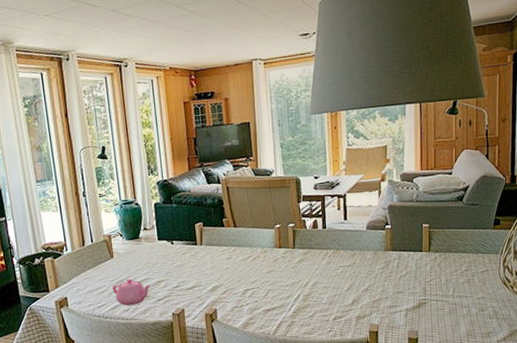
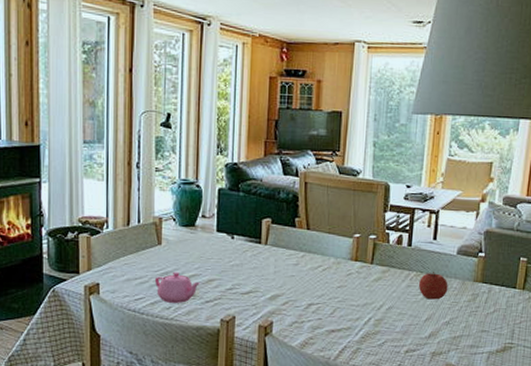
fruit: none [336,246,363,272] -> present [418,271,448,300]

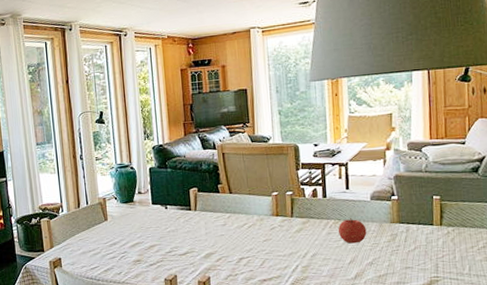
teapot: present [154,271,201,303] -> none [105,241,144,269]

